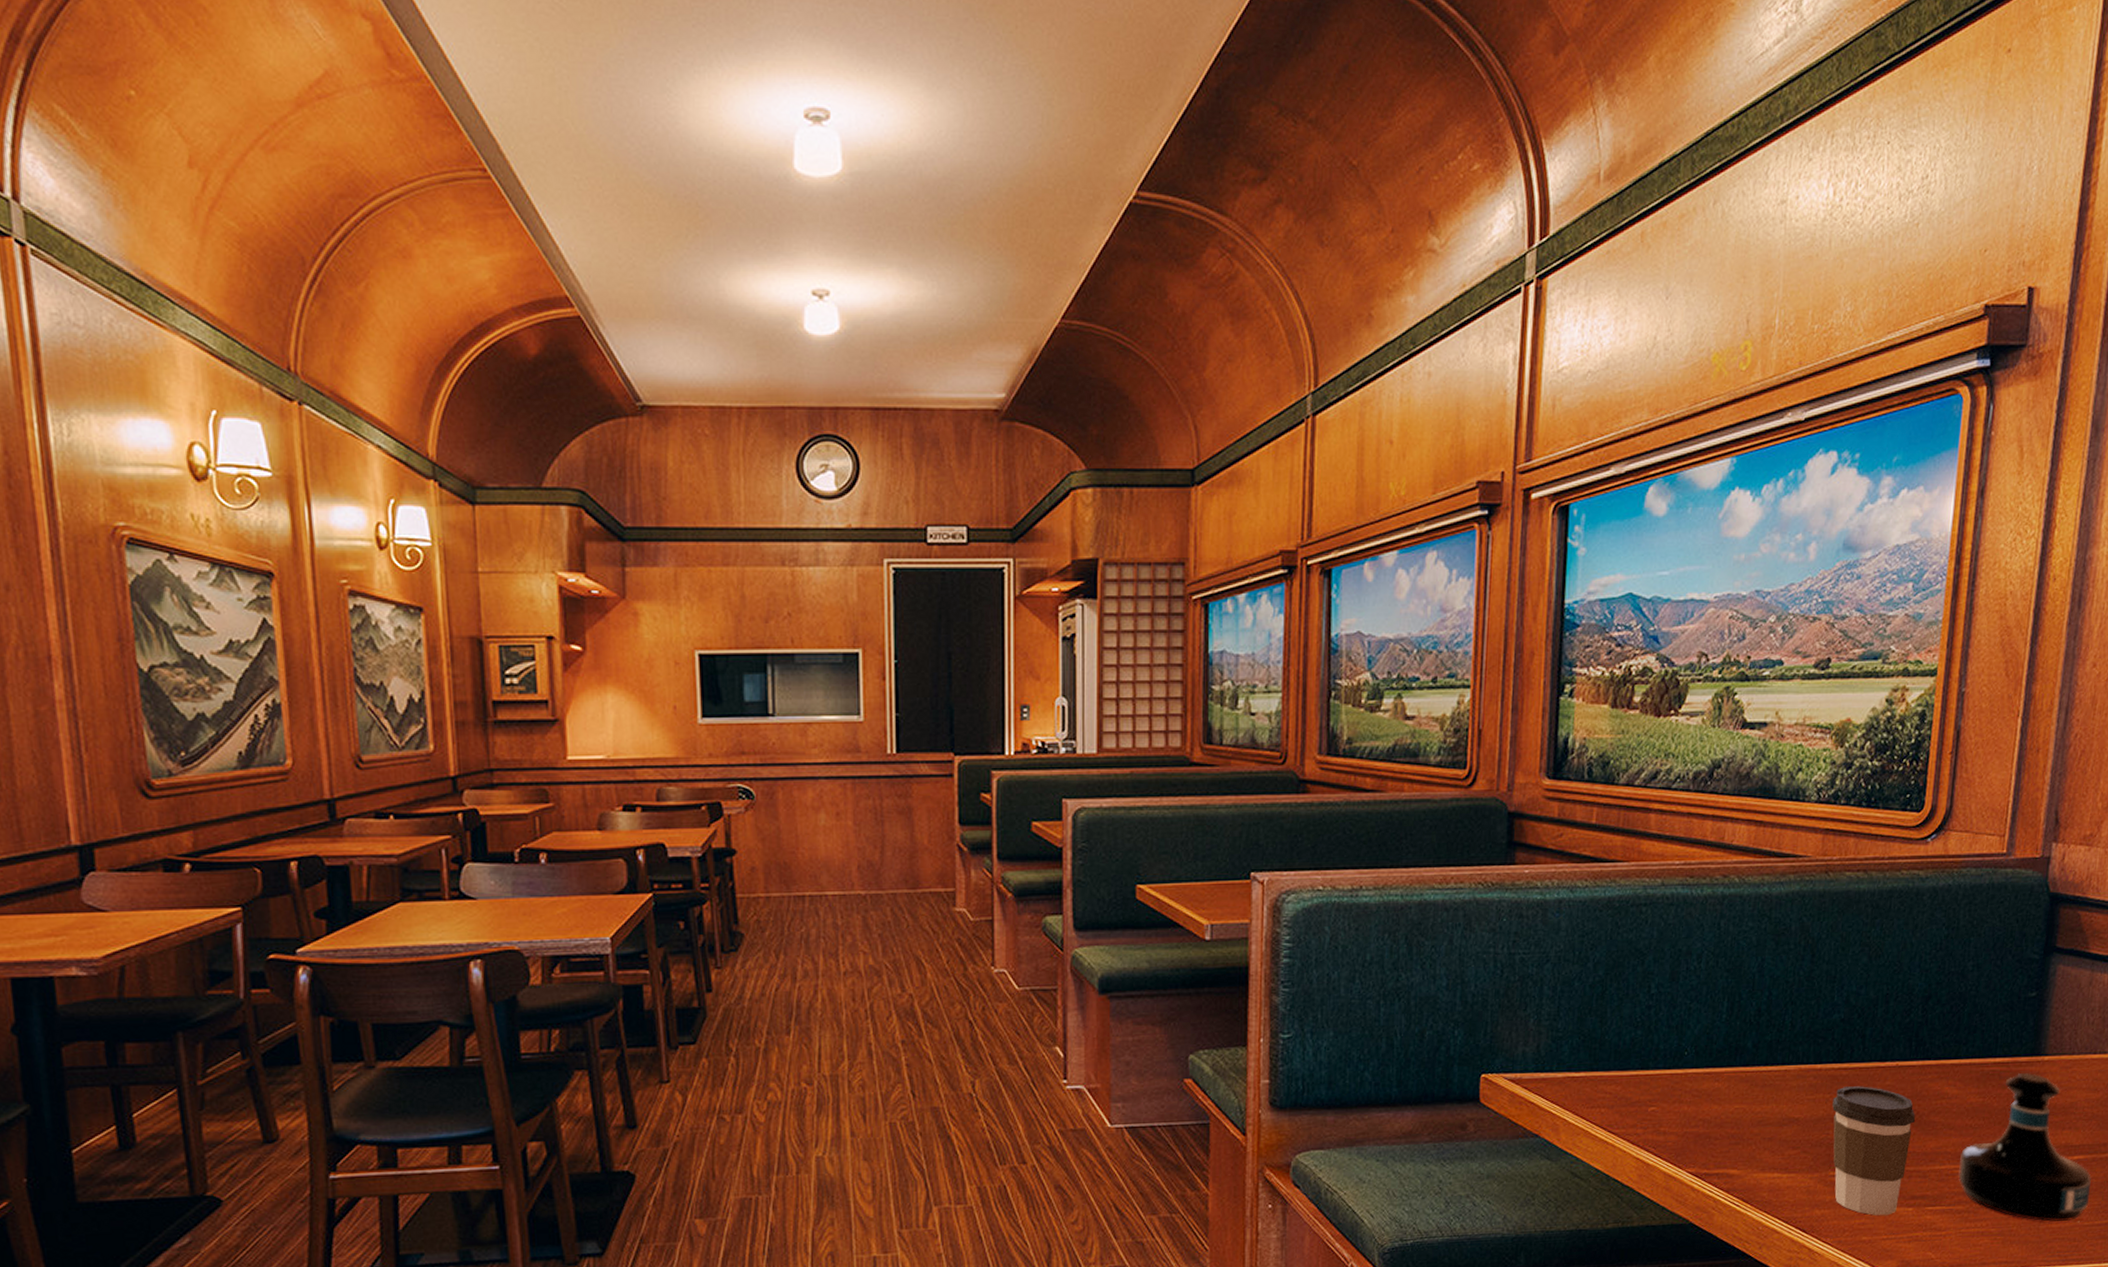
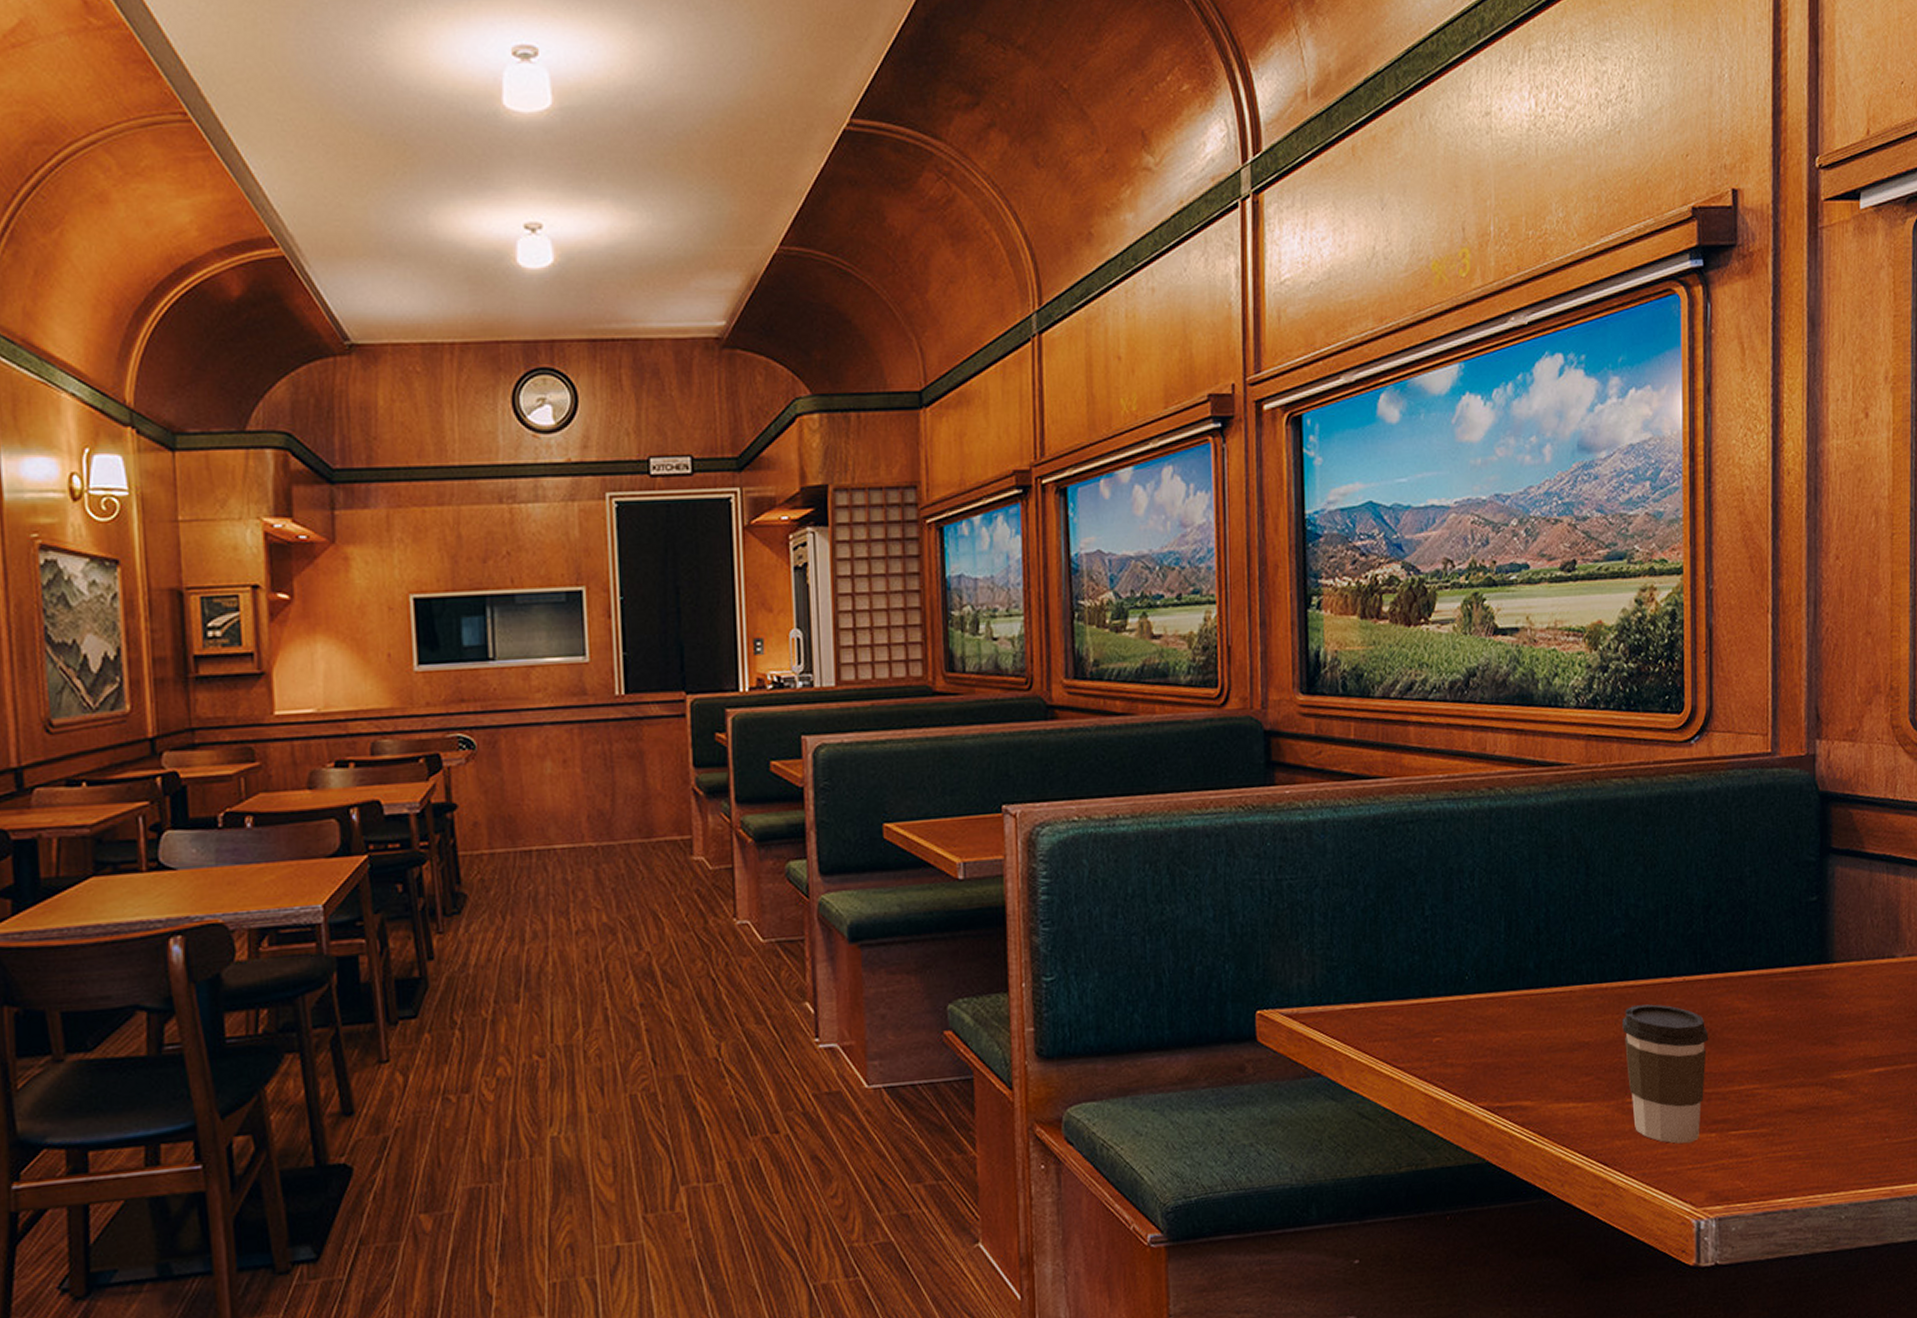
tequila bottle: present [1958,1073,2091,1222] -> none [1759,982,1895,1141]

